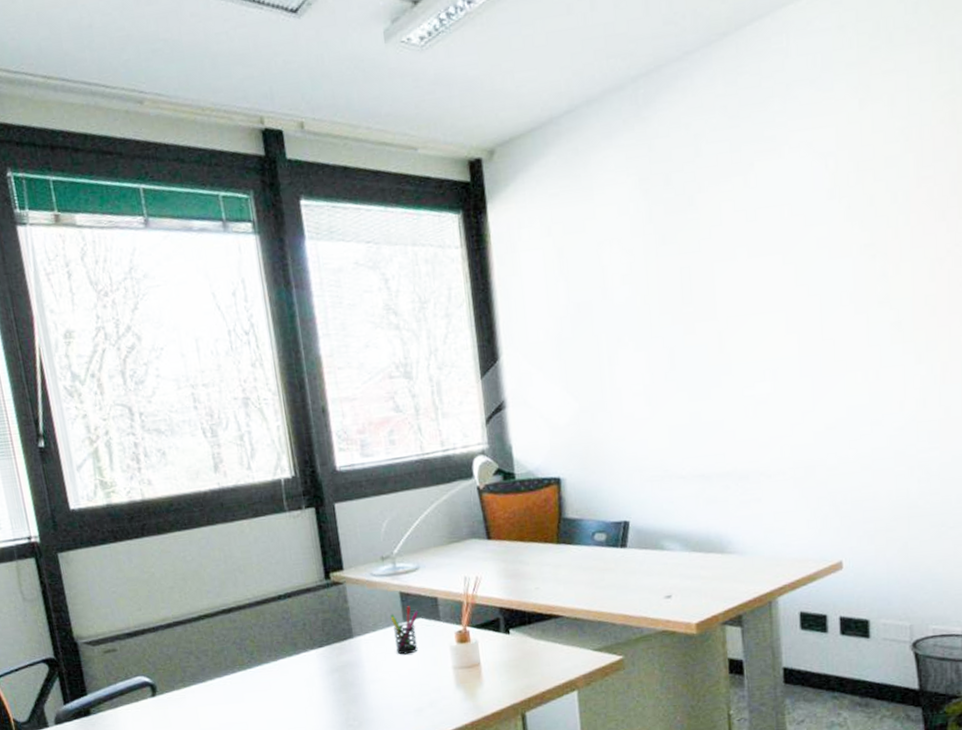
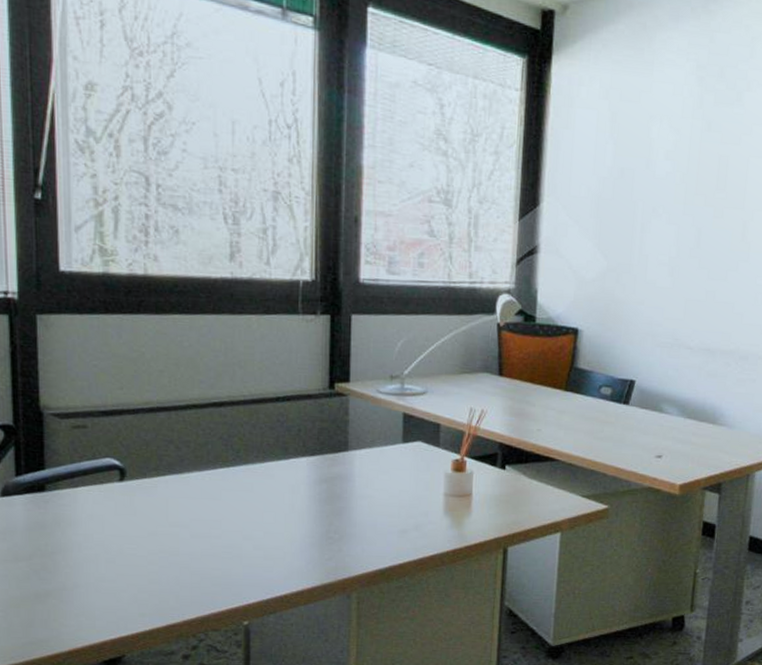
pen holder: present [391,606,419,655] -> none [390,428,419,475]

